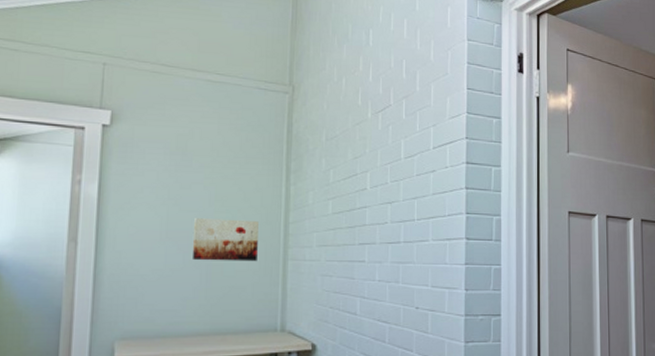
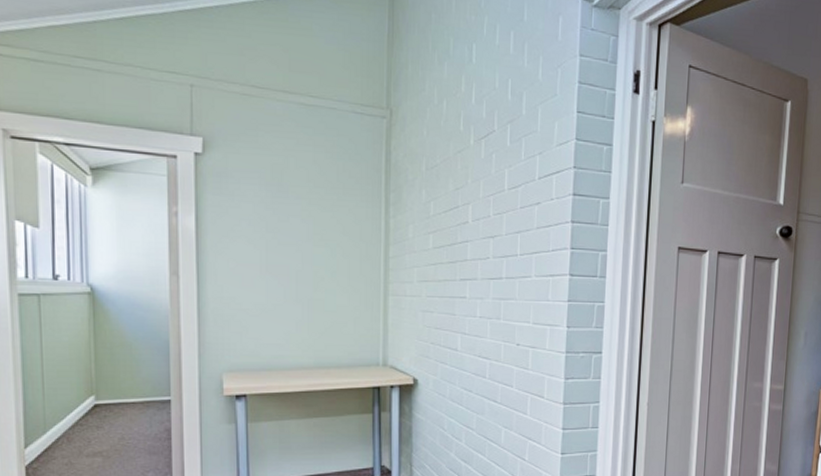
wall art: present [193,218,259,262] -> none [294,252,358,297]

